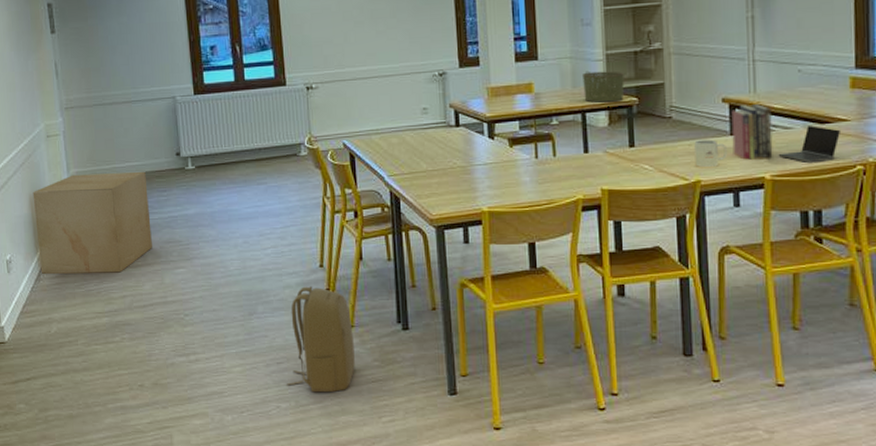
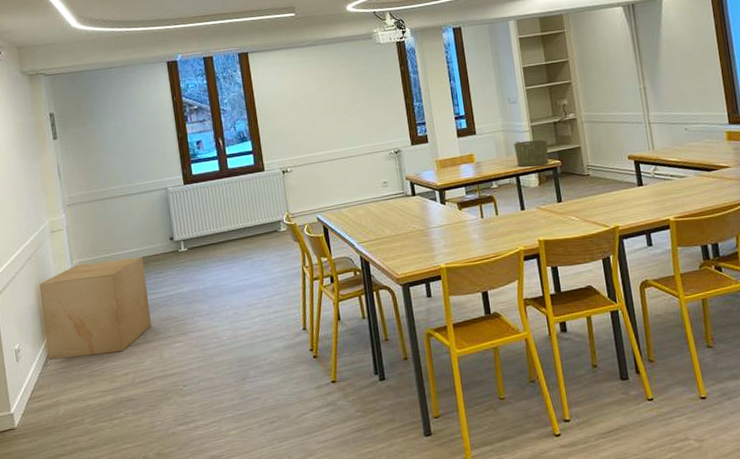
backpack: present [287,286,355,393] -> none [279,348,340,447]
mug: present [693,139,728,168] -> none [610,191,638,216]
books: present [731,104,773,160] -> none [636,159,674,206]
laptop computer: present [778,125,840,164] -> none [677,173,725,205]

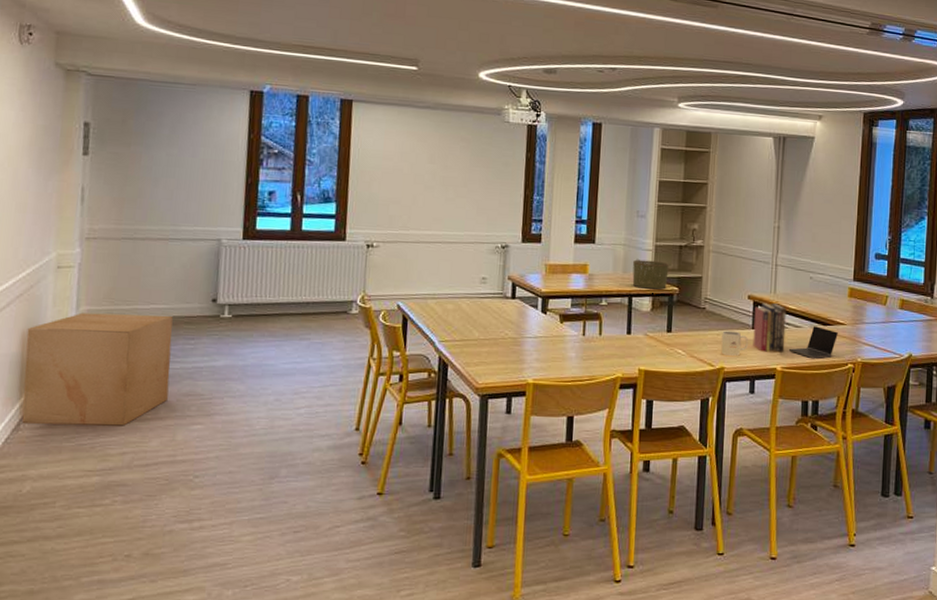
mug: none [610,191,638,216] -> present [720,330,749,357]
books: none [636,159,674,206] -> present [753,303,787,353]
laptop computer: none [677,173,725,205] -> present [788,326,838,359]

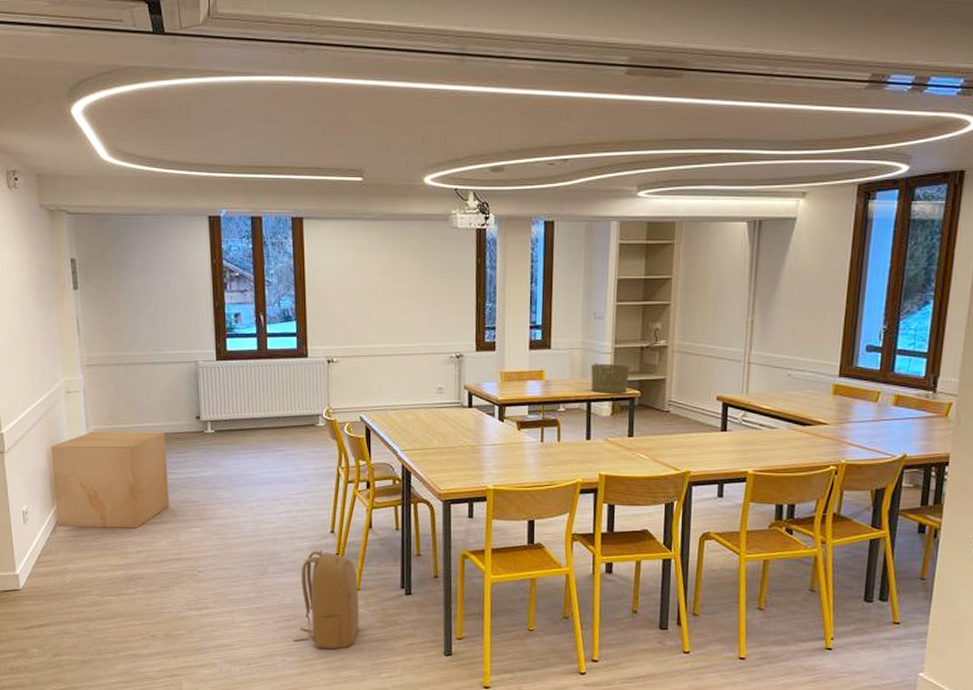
backpack: none [301,450,382,565] -> present [293,550,359,650]
mug: present [720,330,749,357] -> none [686,434,718,461]
books: present [753,303,787,353] -> none [721,404,760,455]
laptop computer: present [788,326,838,359] -> none [761,427,819,462]

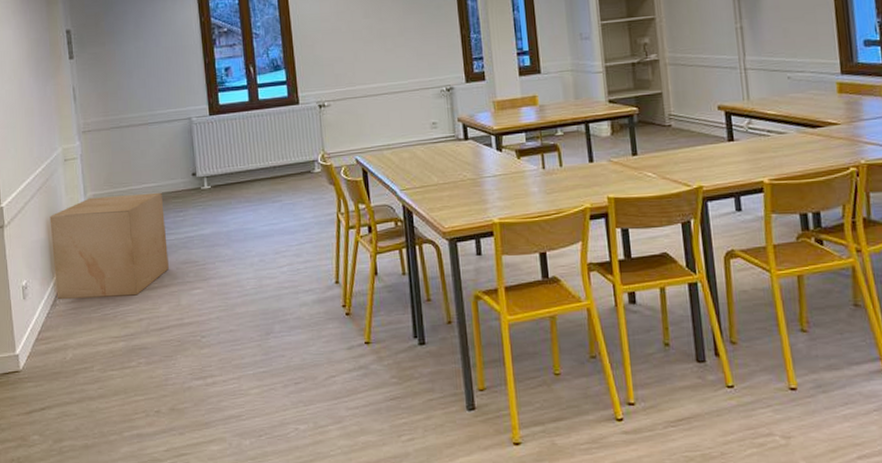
backpack: present [293,550,359,650] -> none [305,303,373,413]
basket: present [590,362,631,393] -> none [583,82,625,113]

